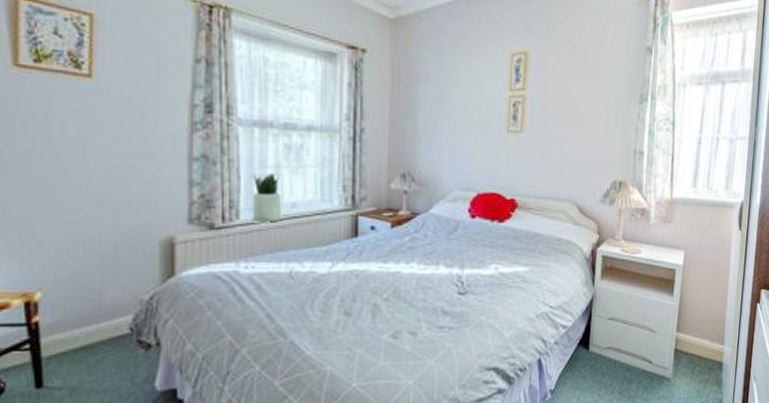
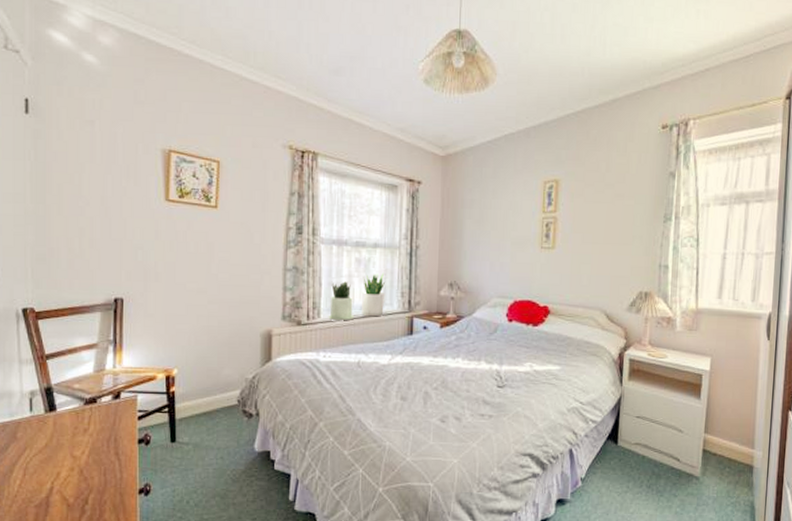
planter: none [292,161,322,217] -> present [361,272,385,317]

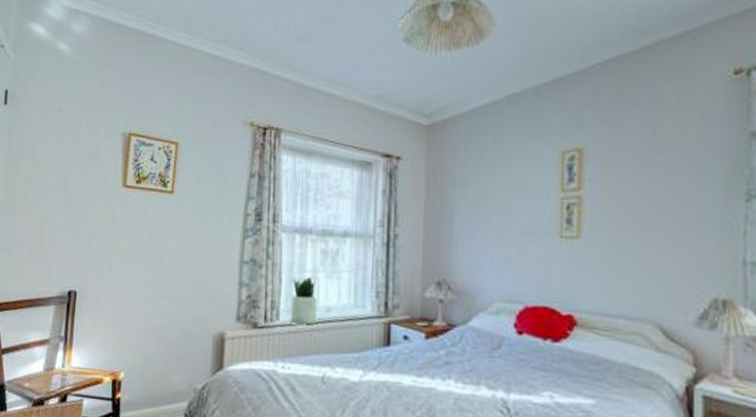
planter: present [361,272,385,317] -> none [327,267,356,322]

